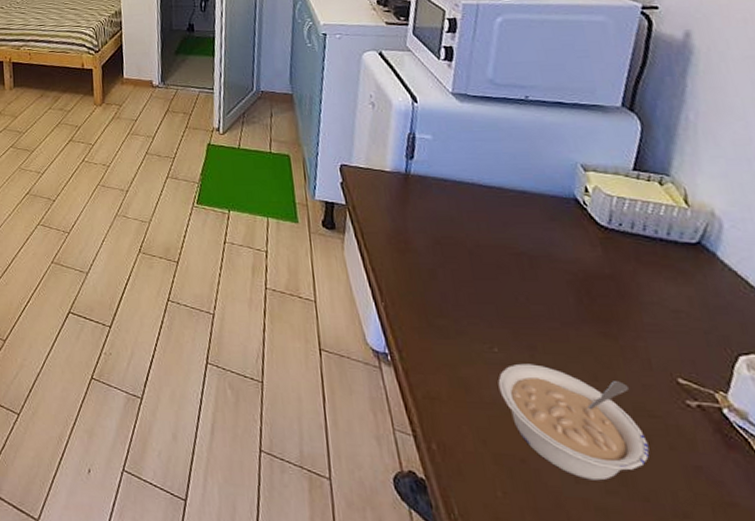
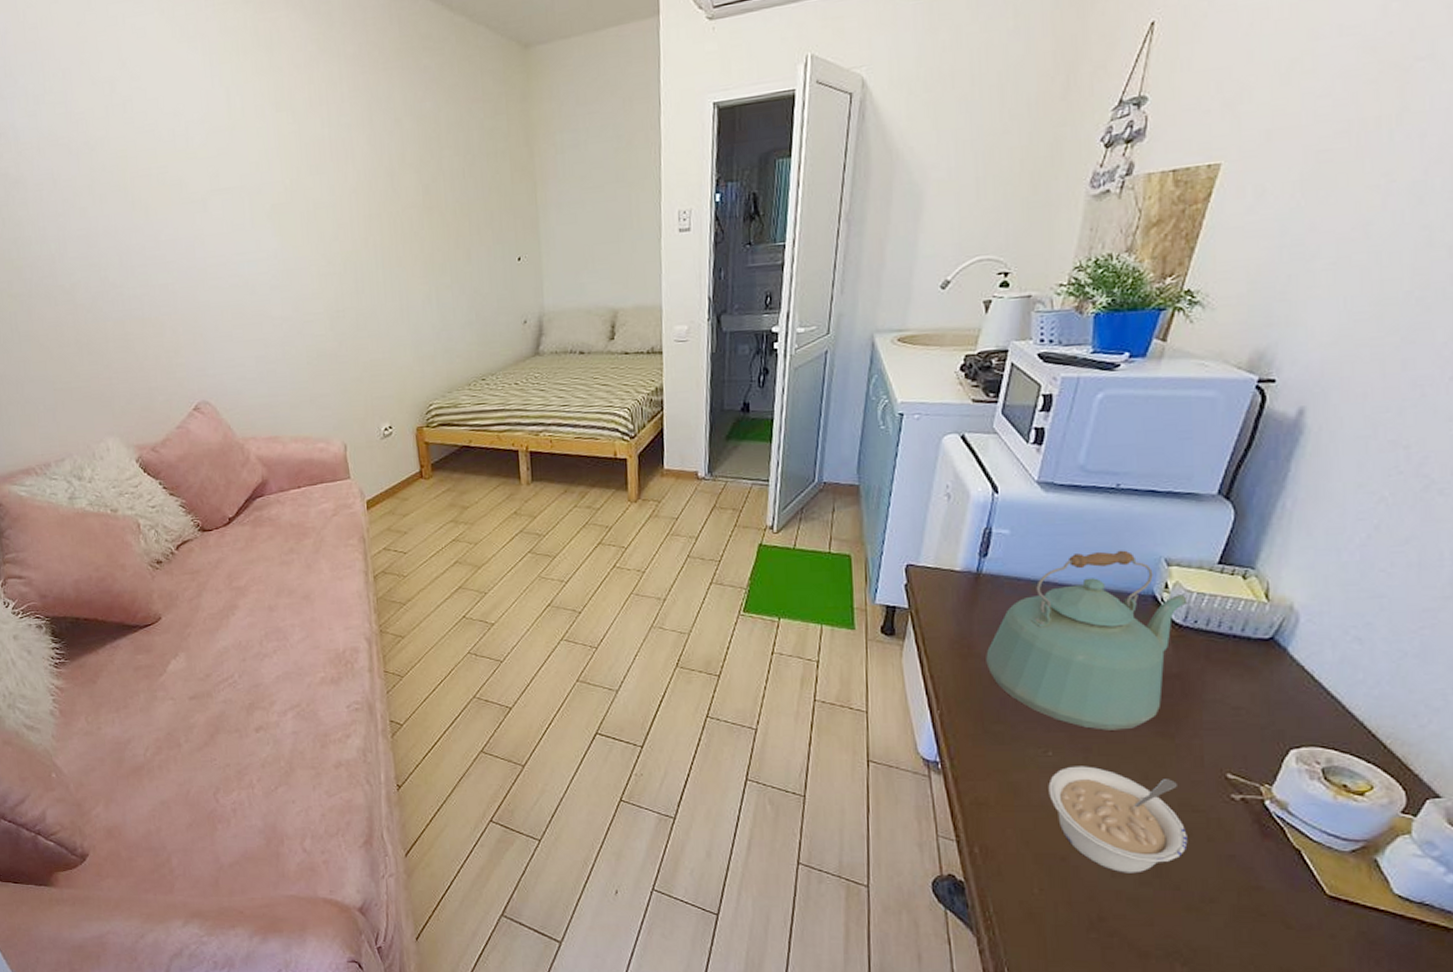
kettle: none [422,156,610,329] -> present [986,550,1188,730]

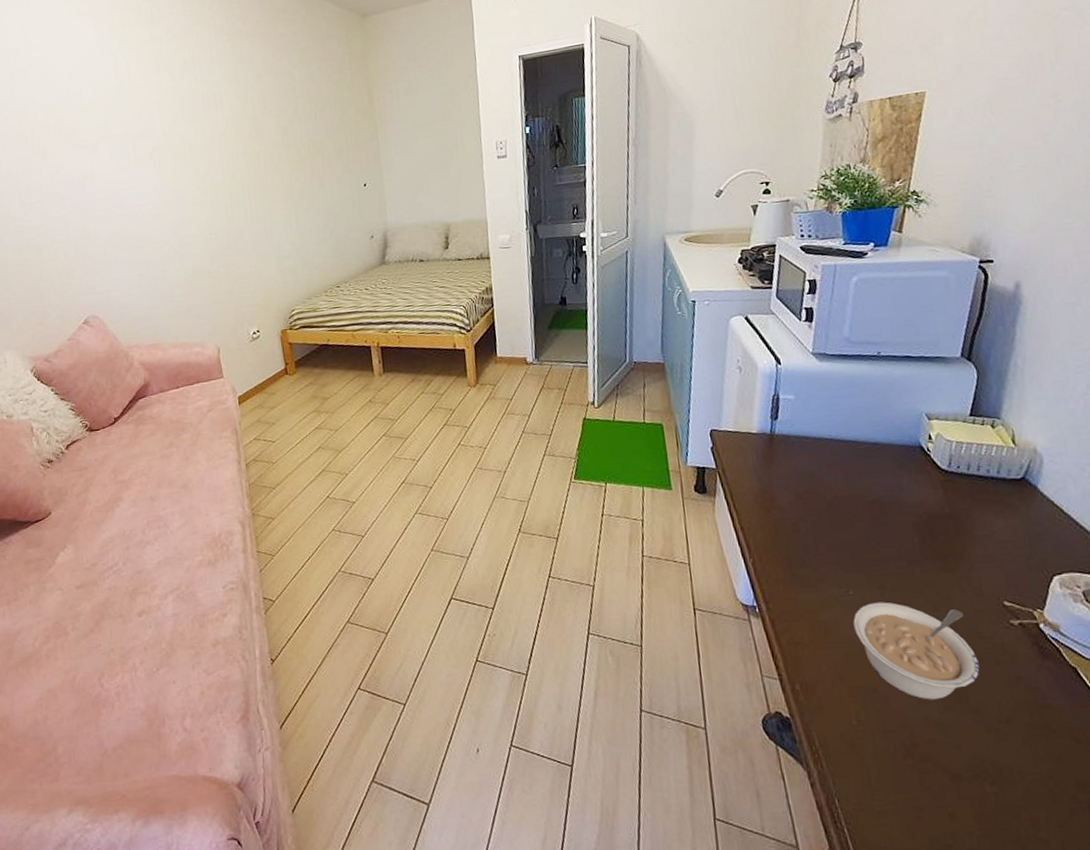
kettle: present [986,550,1188,730] -> none [786,408,950,569]

